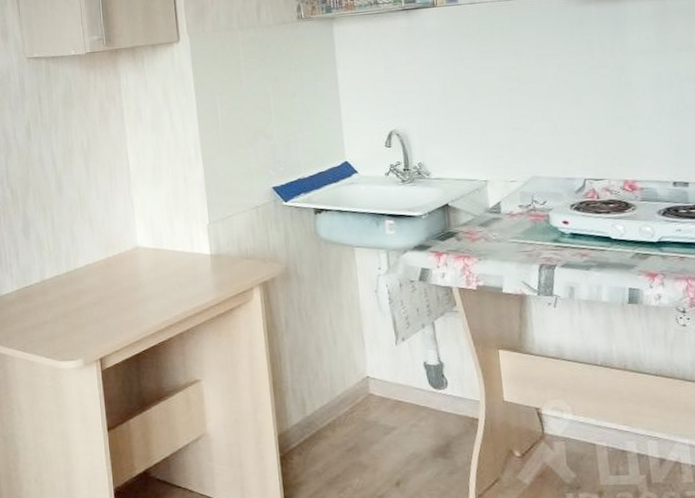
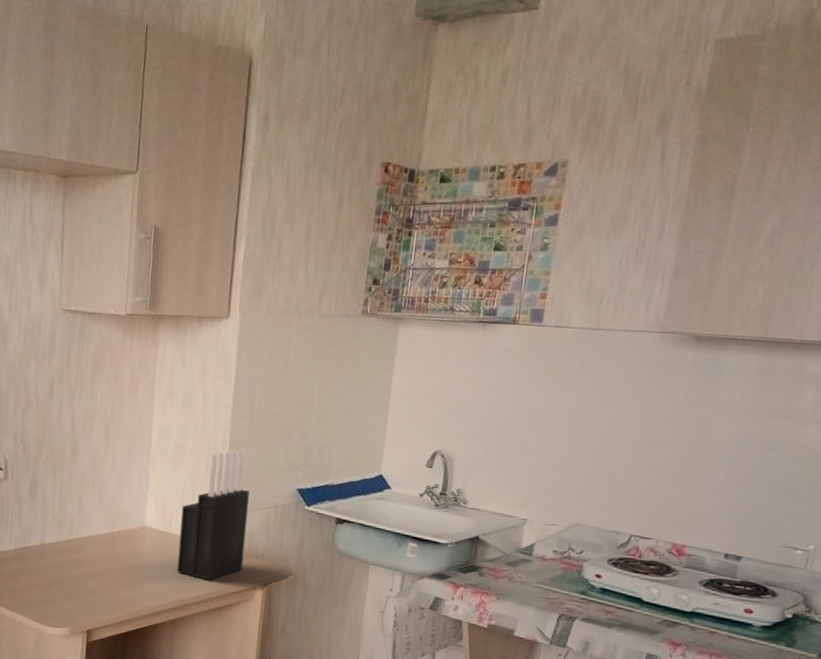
knife block: none [169,158,237,289] -> present [176,449,250,581]

